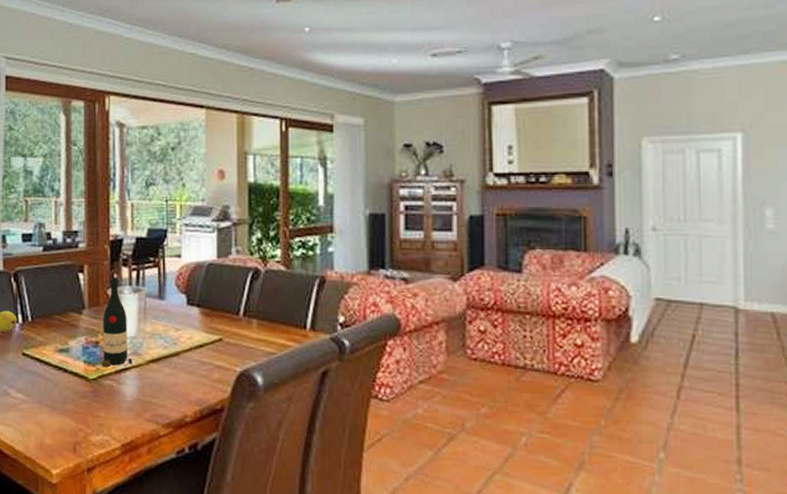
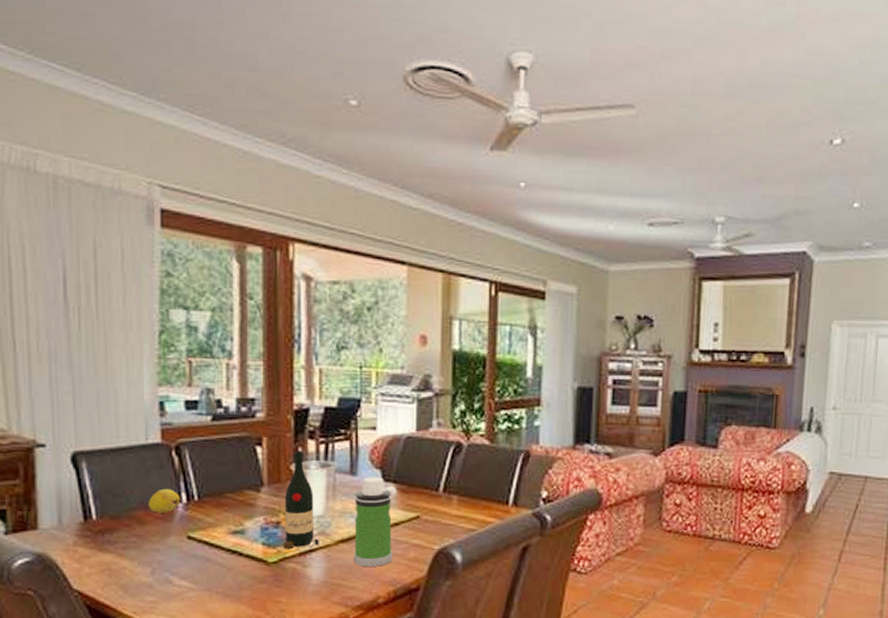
water bottle: none [162,301,200,386] -> present [353,477,396,567]

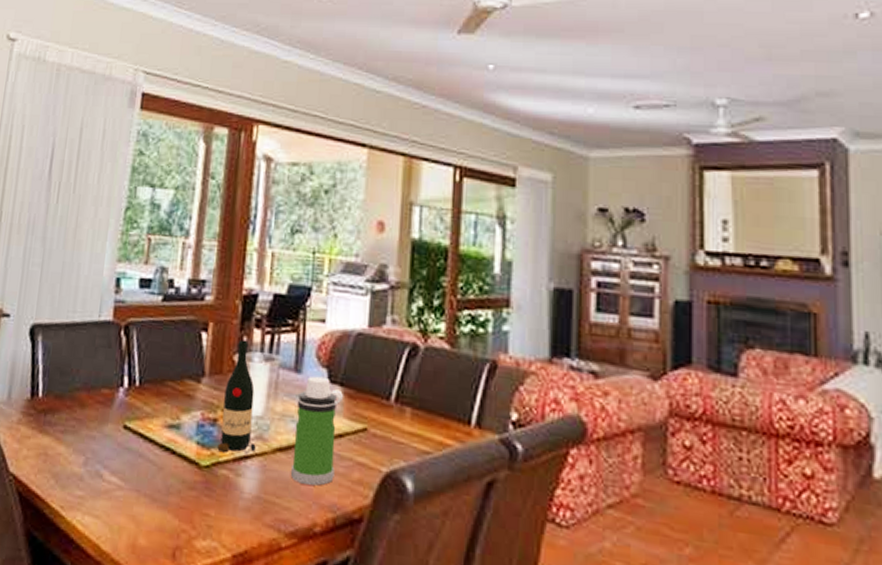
fruit: present [149,488,181,513] -> none [92,370,123,397]

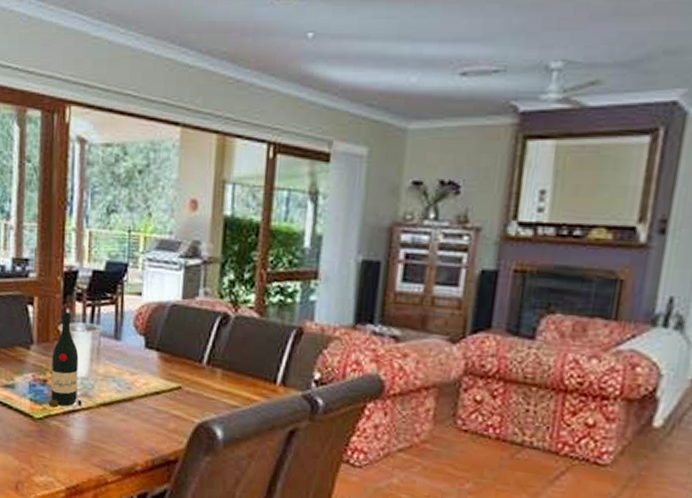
water bottle: present [290,376,343,486] -> none [113,342,159,434]

